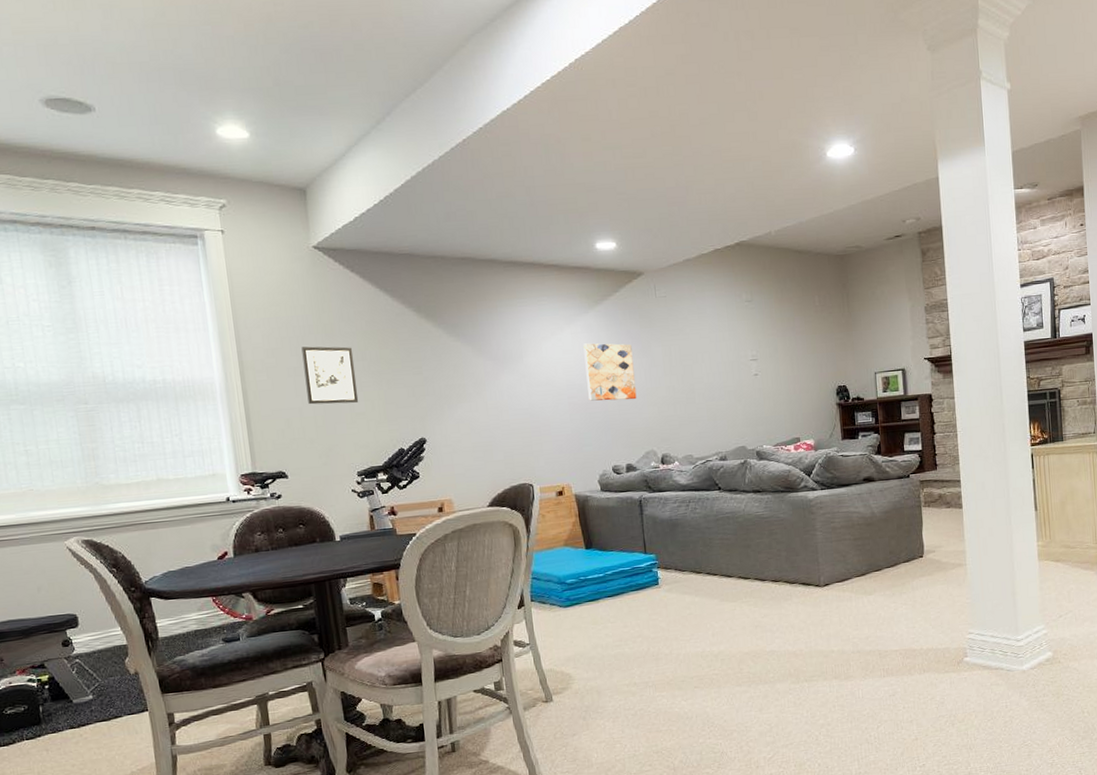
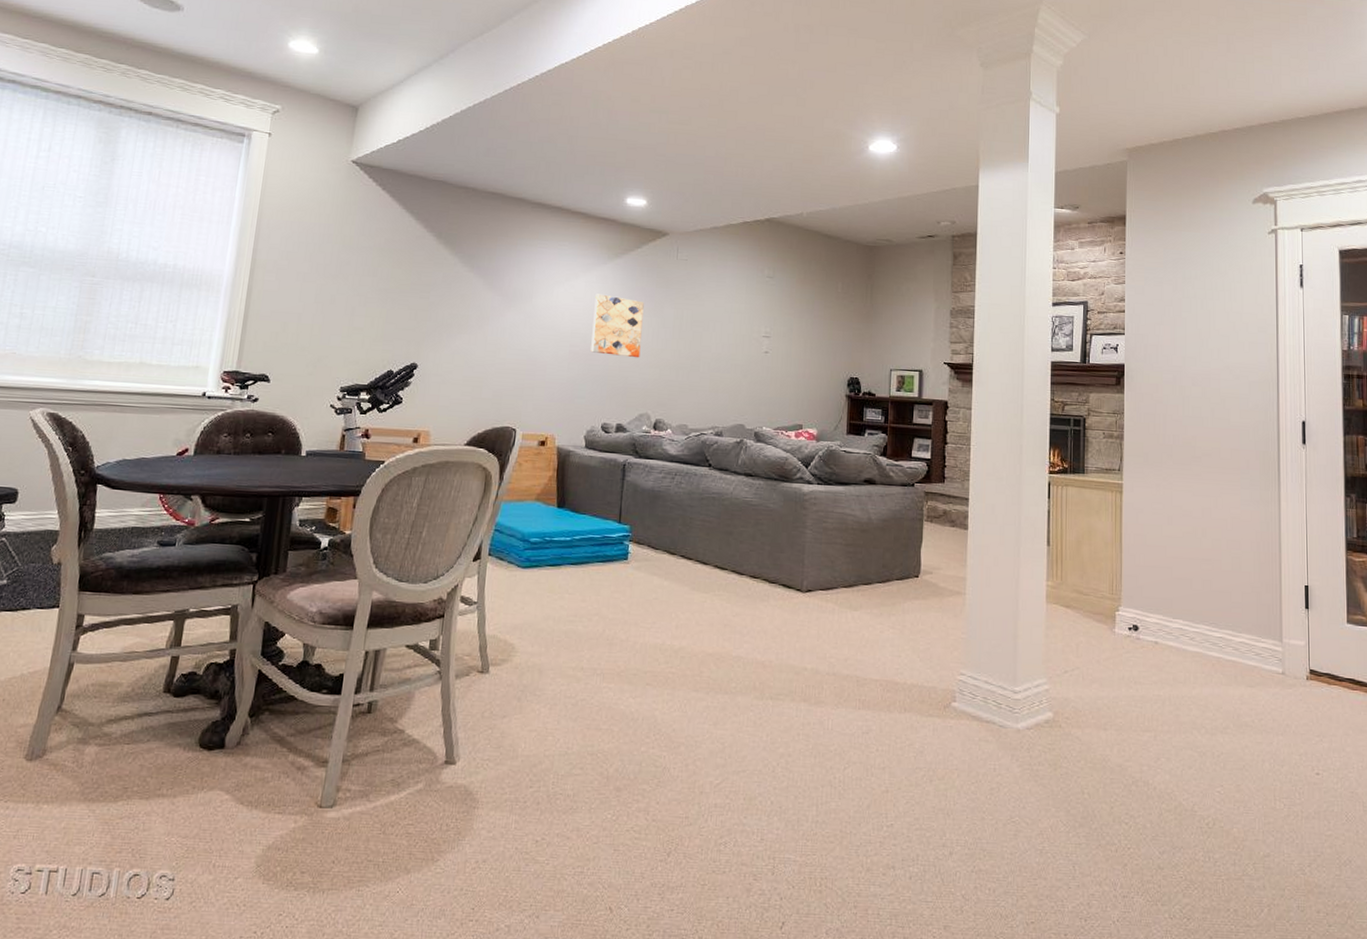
wall art: present [301,346,359,405] -> none [309,254,366,317]

